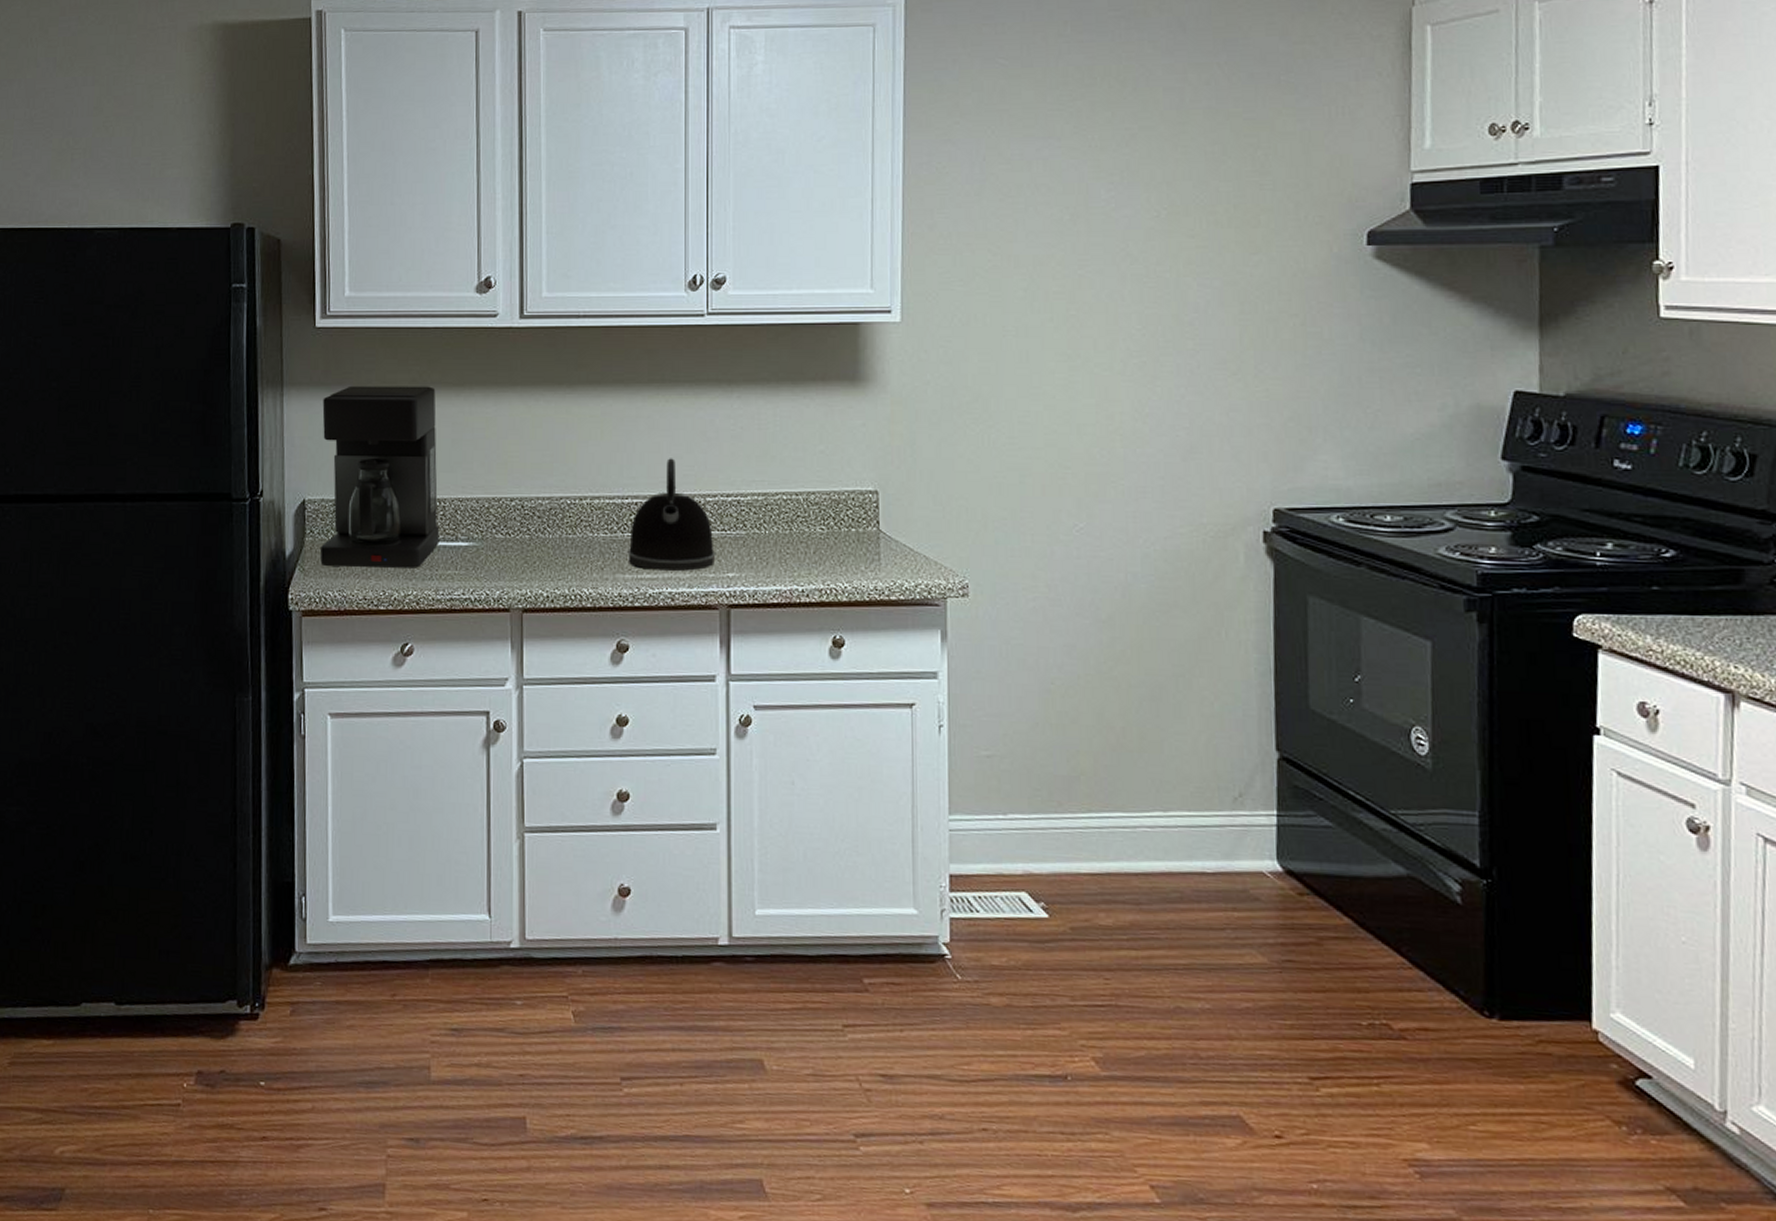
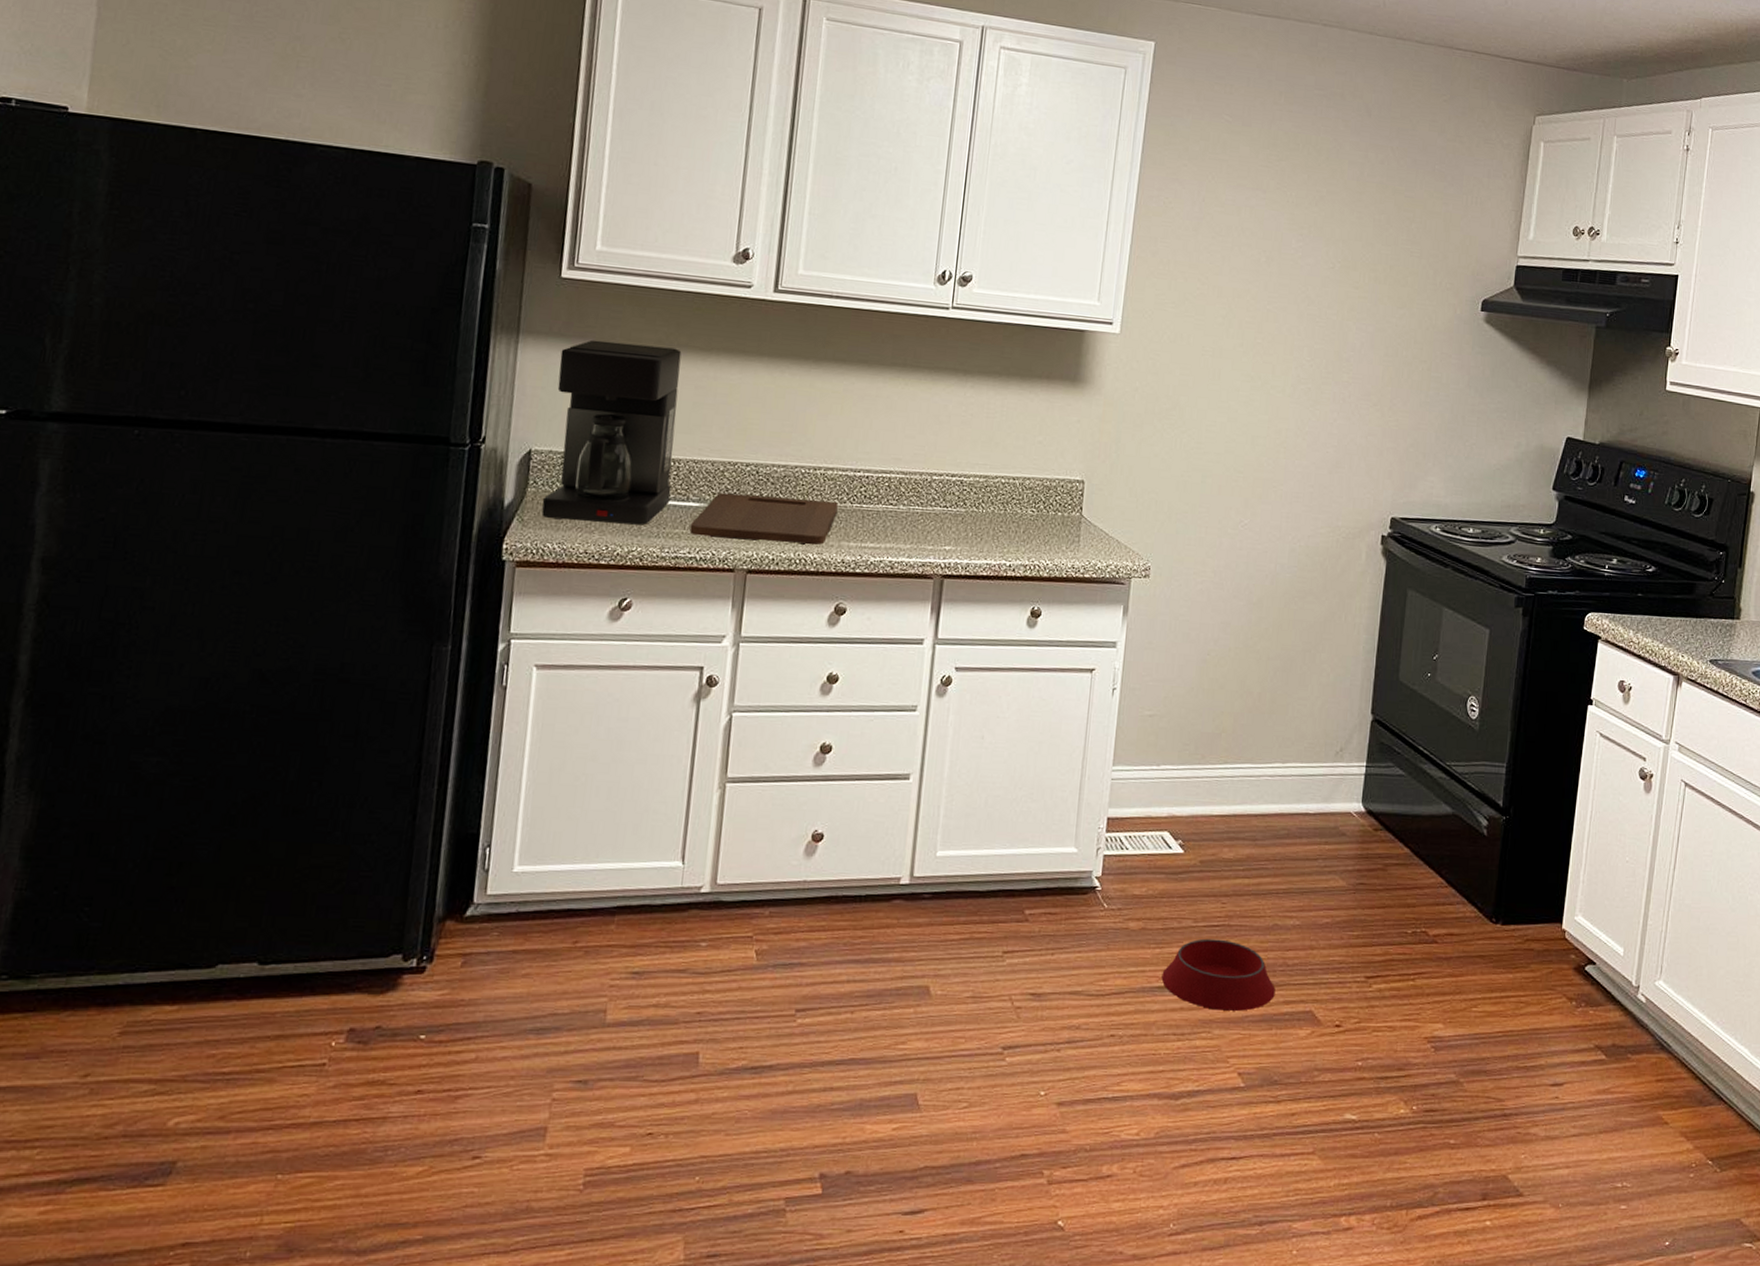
cutting board: none [462,530,608,580] -> present [689,492,838,546]
kettle: present [628,458,716,572] -> none [854,437,936,543]
pet bowl: none [1038,1020,1188,1110] -> present [1161,938,1275,1011]

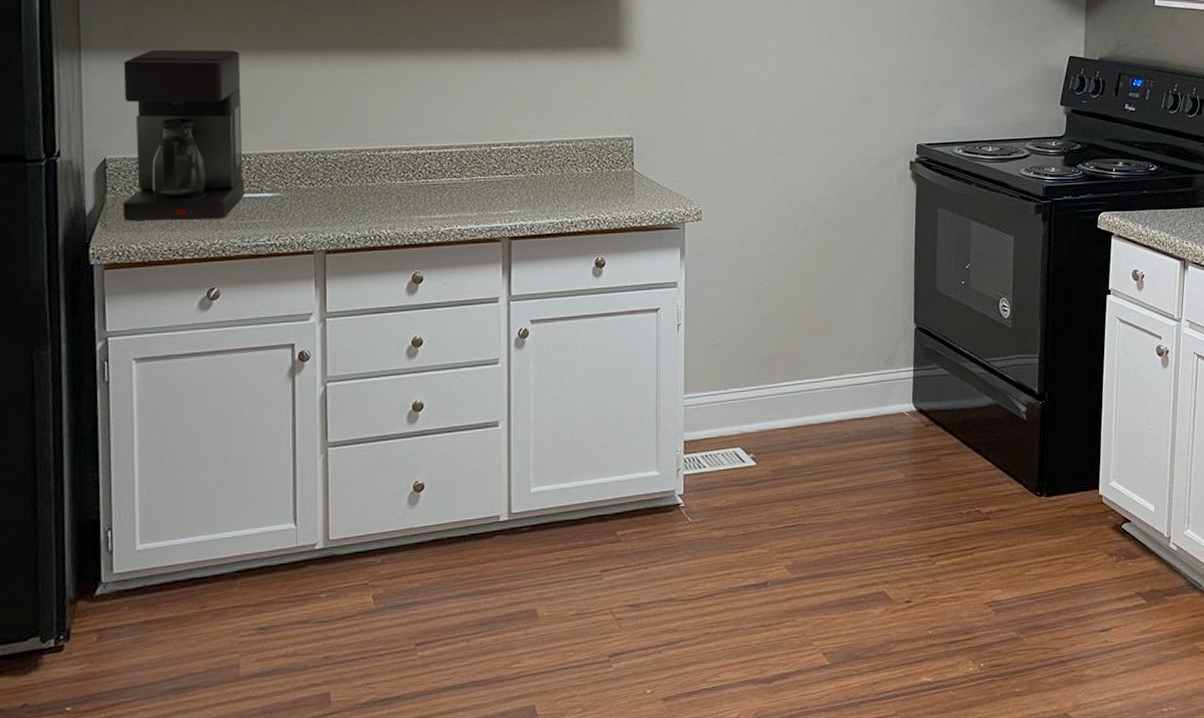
cutting board: present [689,492,838,546] -> none [267,179,405,224]
pet bowl: present [1161,938,1275,1011] -> none [746,537,850,600]

